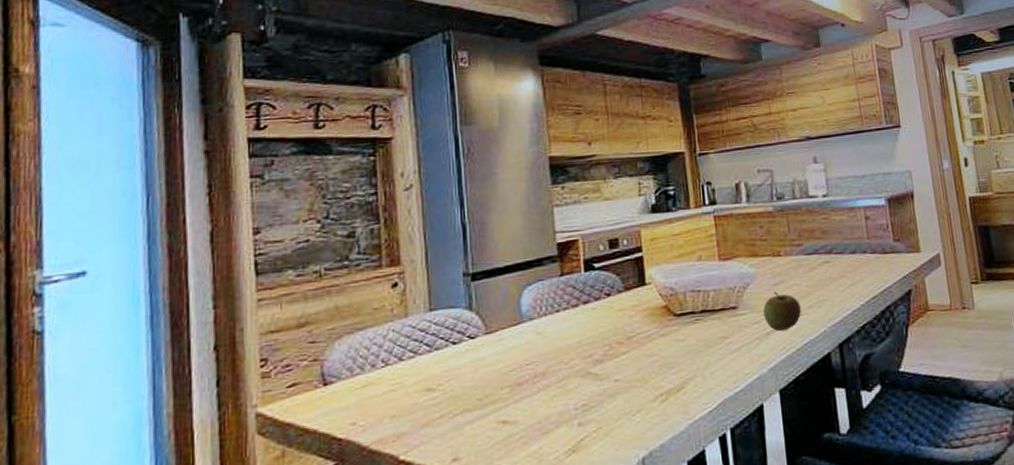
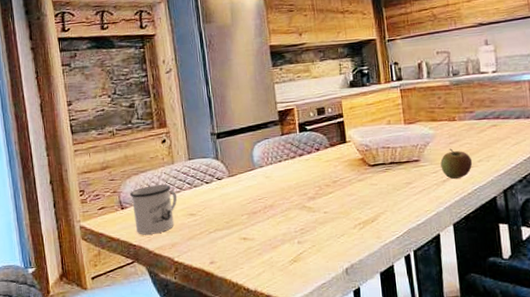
mug: none [339,347,410,423] -> present [130,184,178,235]

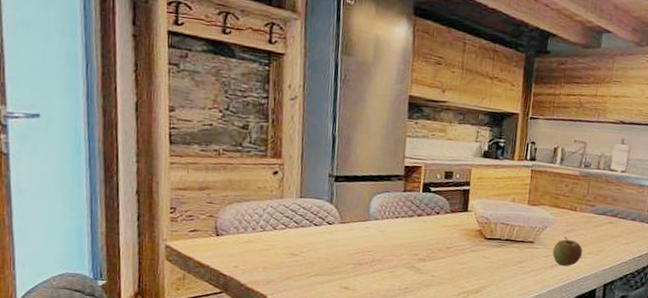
mug: present [130,184,178,235] -> none [229,216,281,268]

